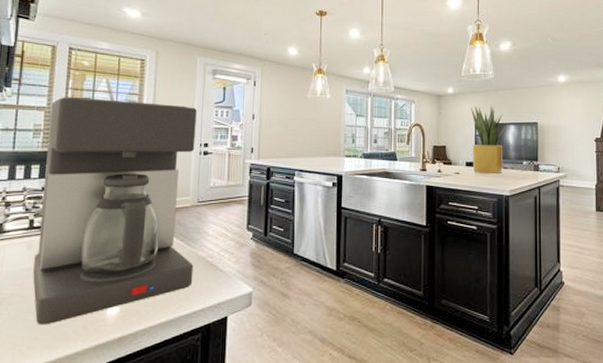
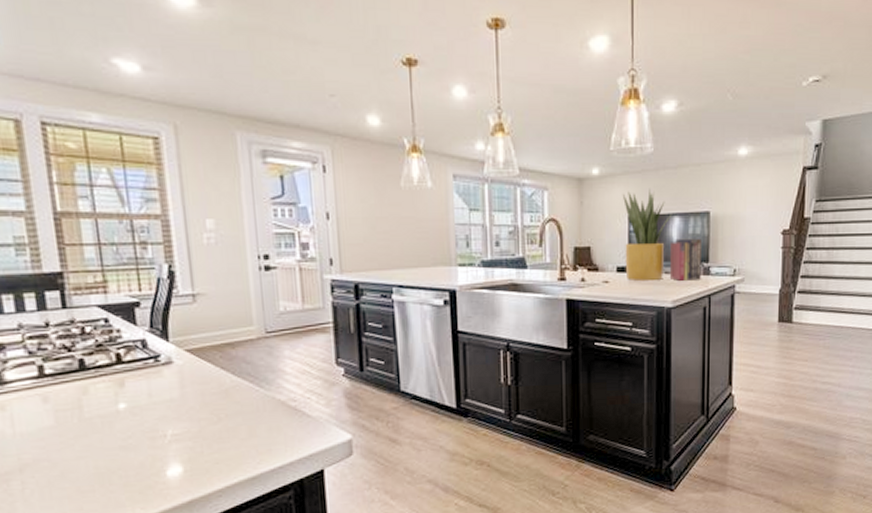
coffee maker: present [33,96,197,325] -> none [32,194,274,494]
books: none [507,142,532,175] -> present [669,238,701,281]

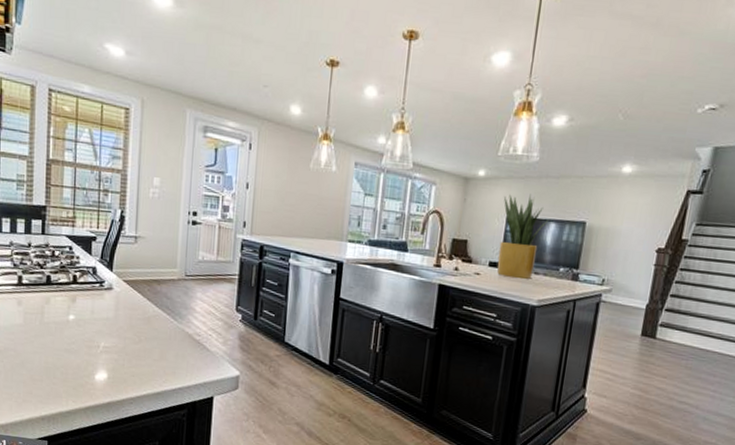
books: present [669,238,701,281] -> none [538,243,574,285]

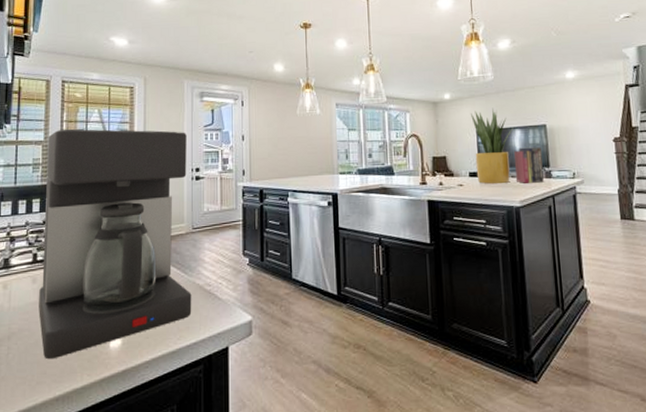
coffee maker: none [24,145,186,382] -> present [39,128,192,360]
books: none [538,243,574,285] -> present [513,147,544,183]

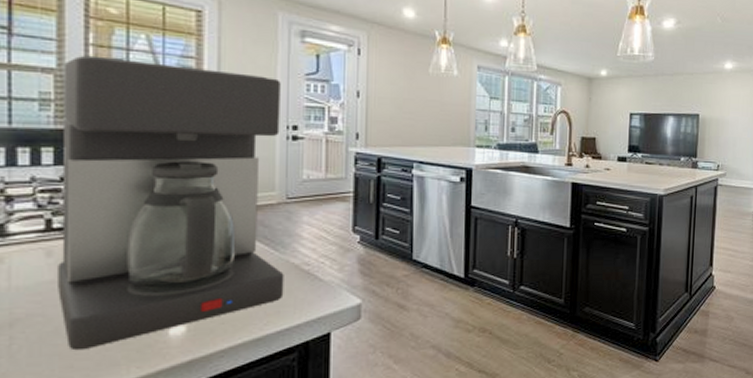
planter: present [471,107,513,185] -> none [625,90,666,171]
books: present [513,147,544,183] -> none [662,135,691,172]

